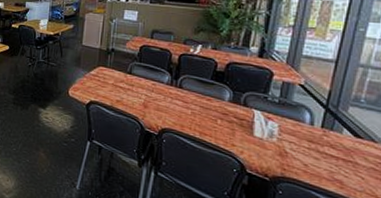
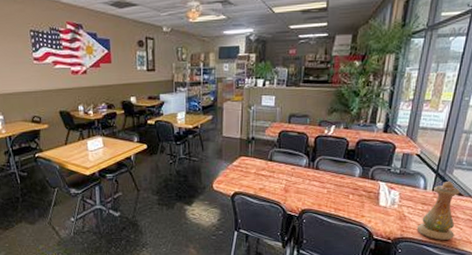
vase: none [302,118,358,189] -> present [416,180,460,240]

